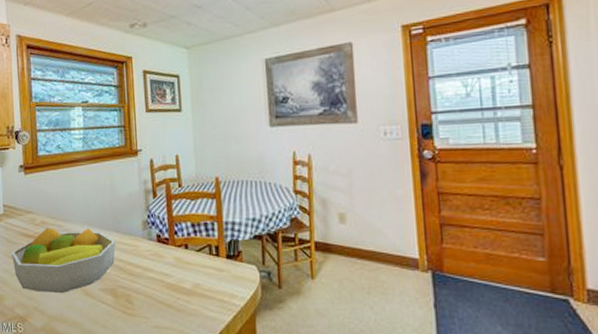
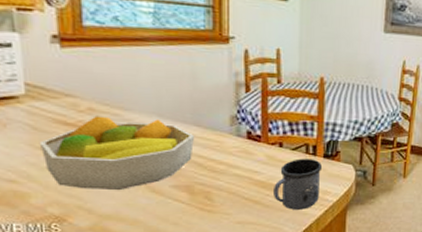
mug: none [183,260,227,315] -> present [274,158,323,210]

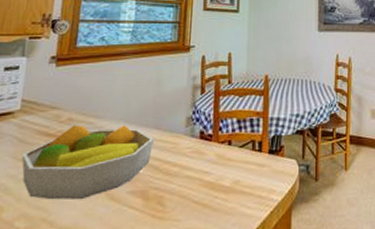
mug: present [274,158,323,210] -> none [221,155,268,212]

